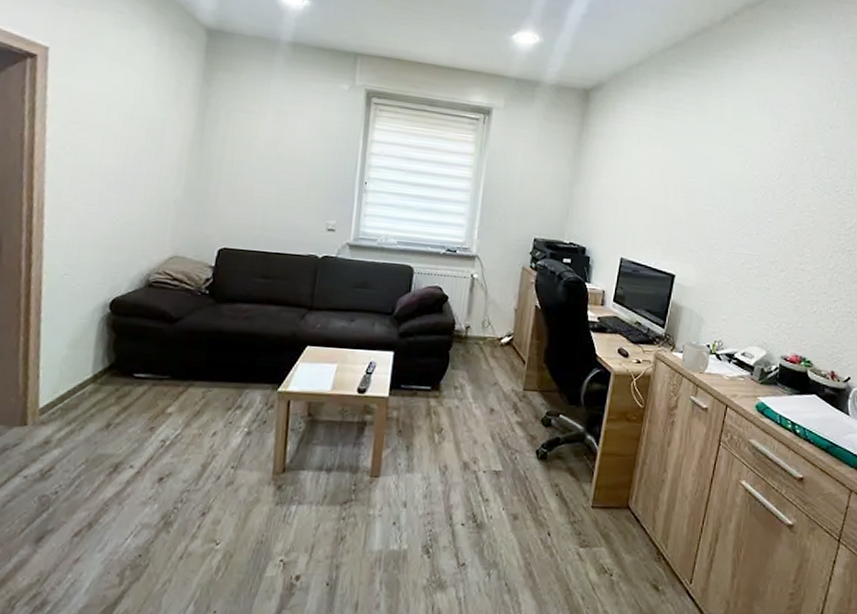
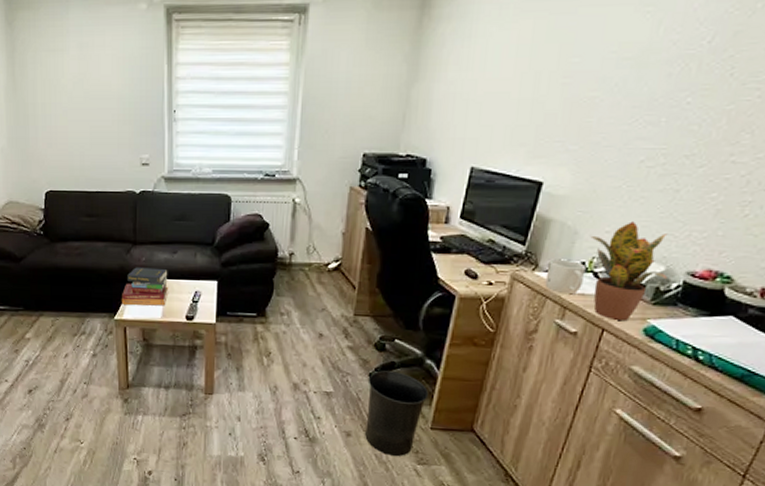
books: none [289,334,344,377] -> present [122,267,169,306]
waste bin: none [531,447,590,539] -> present [365,370,429,456]
potted plant: none [712,312,768,399] -> present [590,221,668,322]

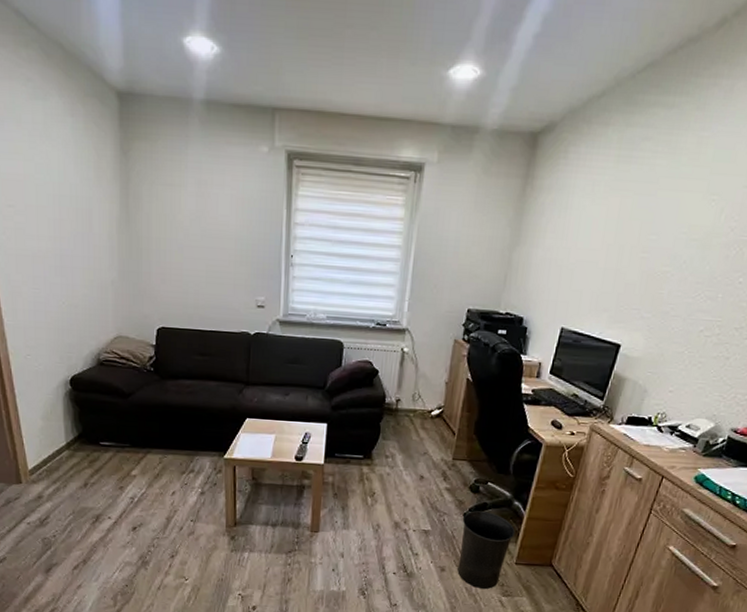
books: present [122,267,169,306] -> none [232,407,280,446]
mug: present [544,259,587,295] -> none [617,413,652,446]
potted plant: present [590,221,668,322] -> none [656,383,718,470]

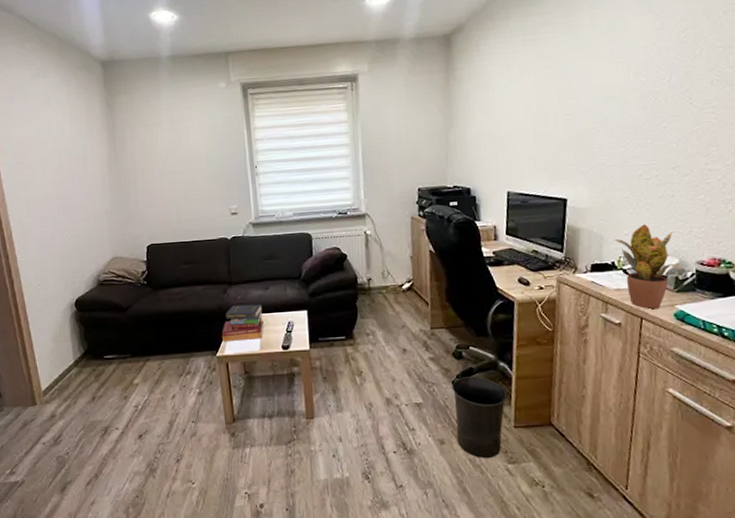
books: none [232,407,280,446] -> present [222,304,265,342]
potted plant: none [656,383,718,470] -> present [614,224,682,310]

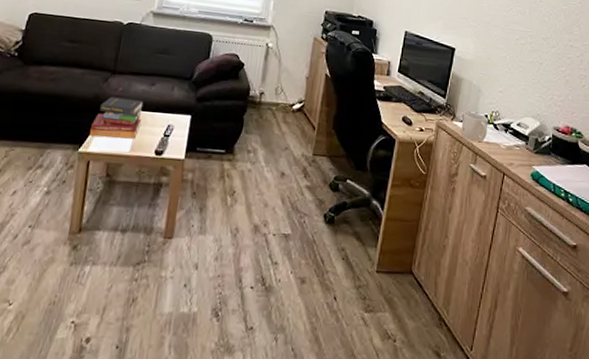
waste bin: present [452,376,508,458] -> none [318,211,375,304]
mug: none [585,261,617,291] -> present [461,111,489,143]
potted plant: present [614,224,682,310] -> none [489,84,542,167]

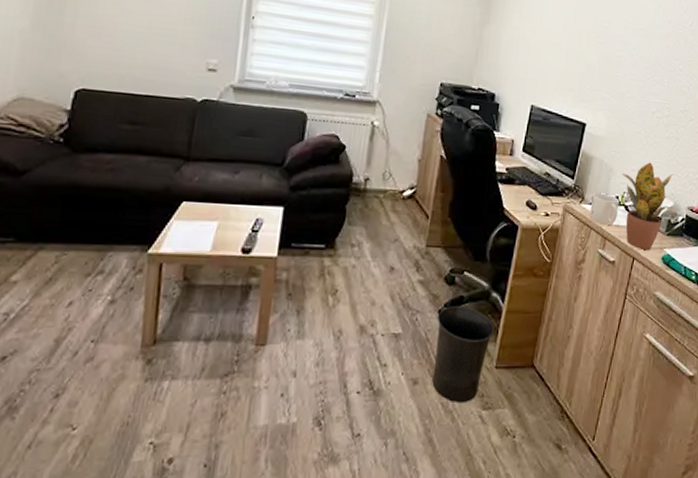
books: present [90,97,144,139] -> none [161,188,226,236]
waste bin: none [318,211,375,304] -> present [432,306,494,402]
potted plant: none [489,84,542,167] -> present [621,162,675,251]

